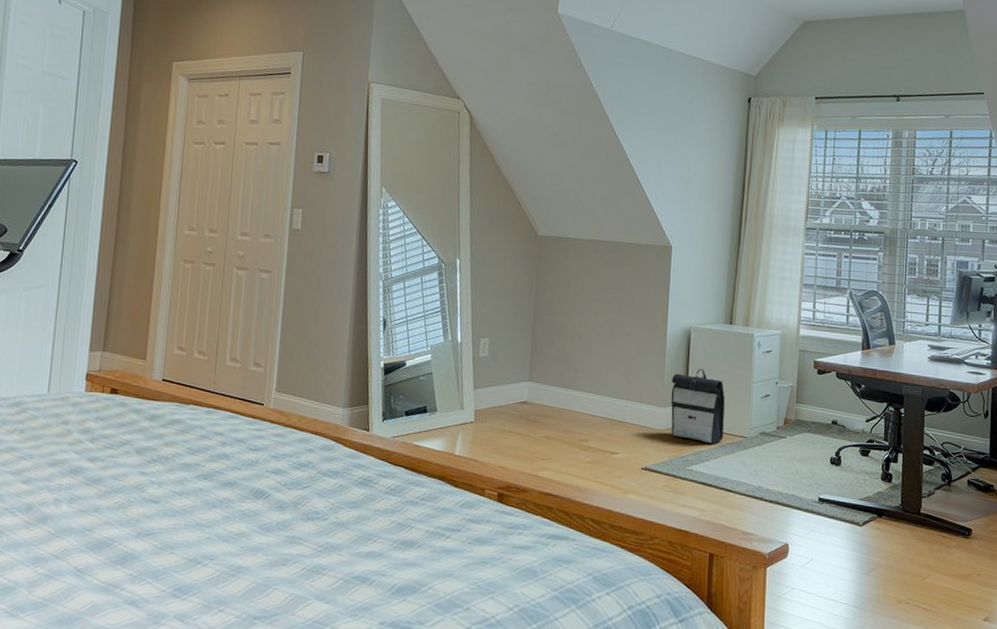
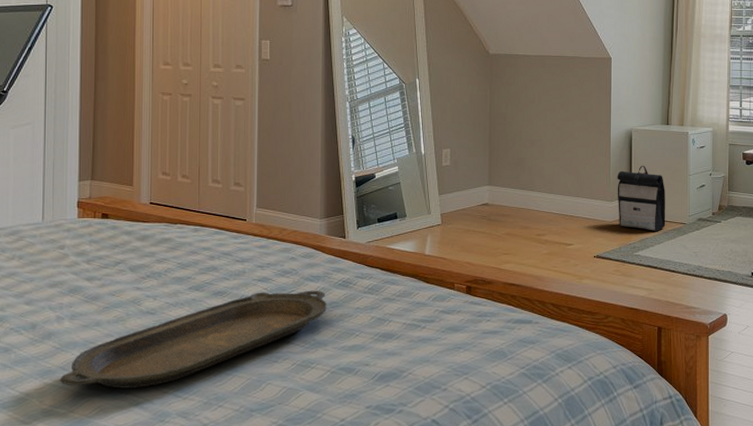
serving tray: none [52,485,344,584] -> present [60,290,327,389]

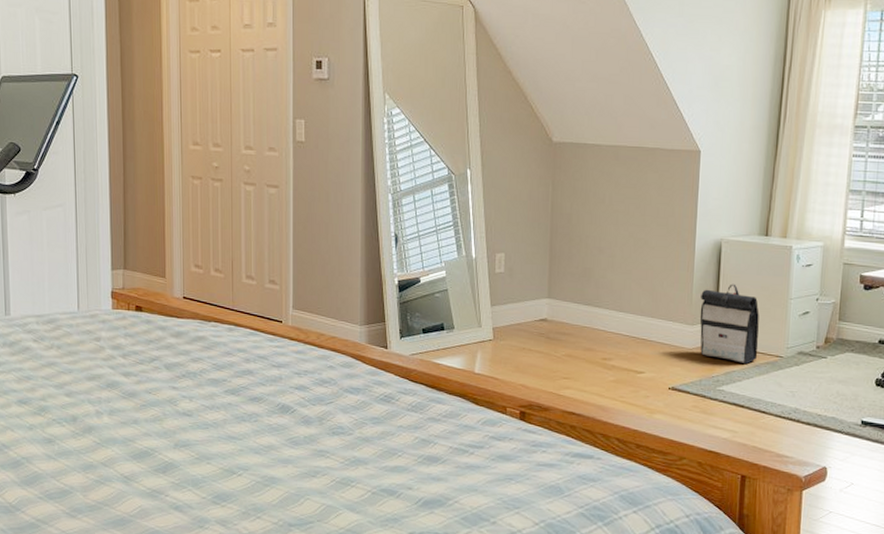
serving tray: present [60,290,327,389] -> none [102,401,367,491]

